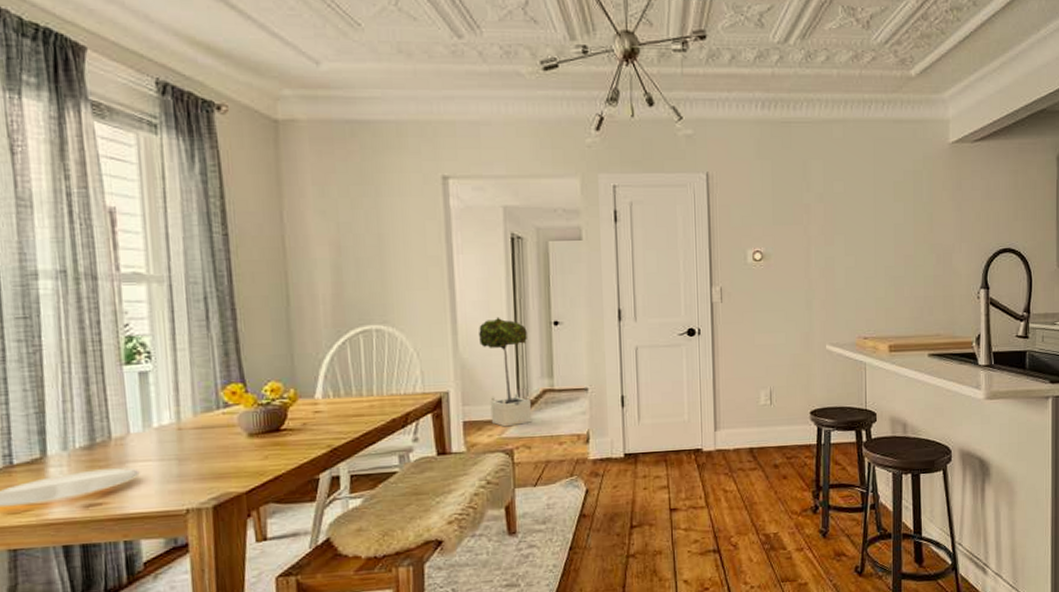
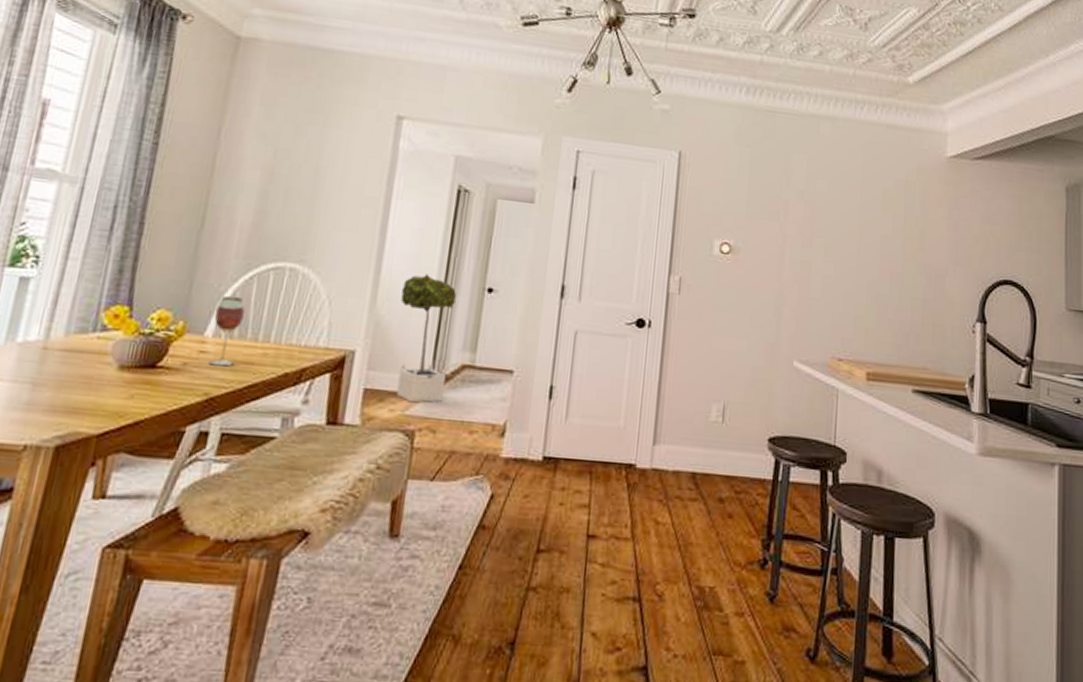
wineglass: none [319,360,346,422] -> present [209,296,246,367]

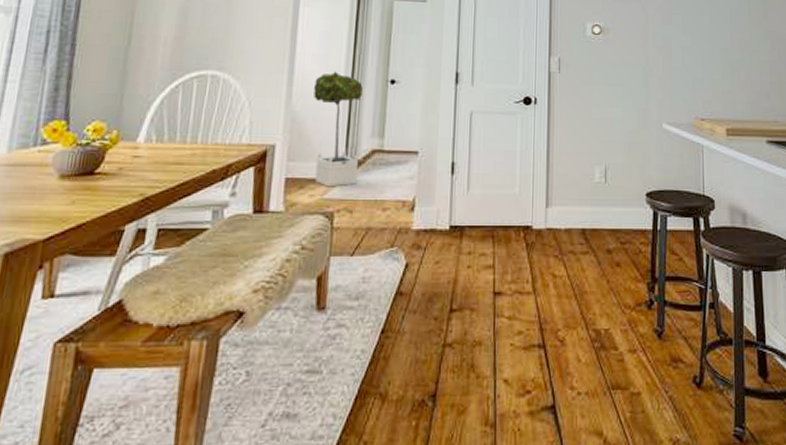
wineglass: present [209,296,246,367] -> none [142,104,173,168]

